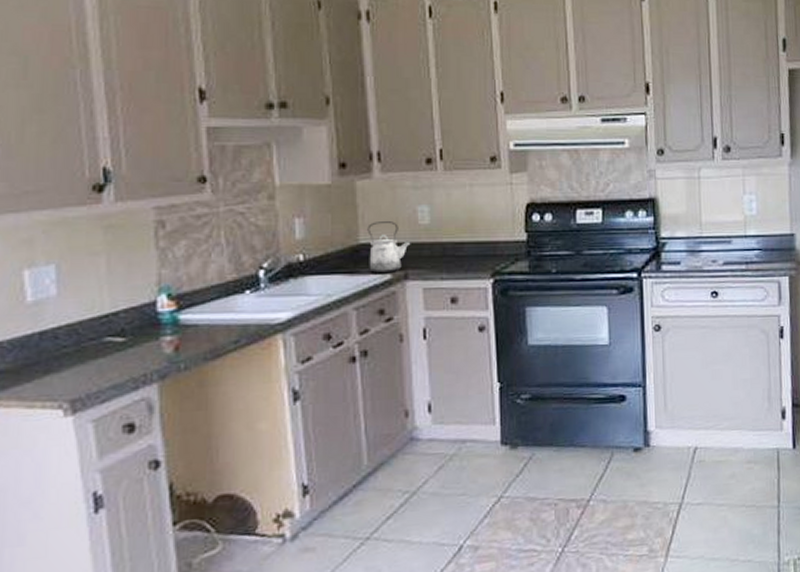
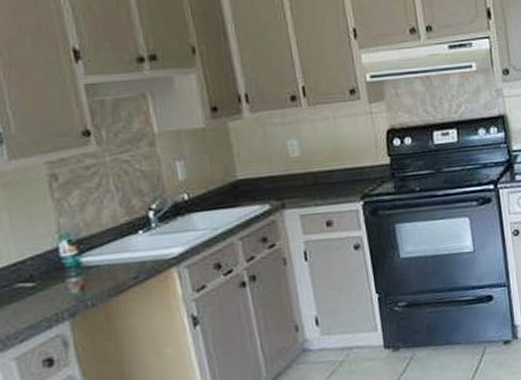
kettle: present [367,221,411,274] -> none [243,157,285,206]

